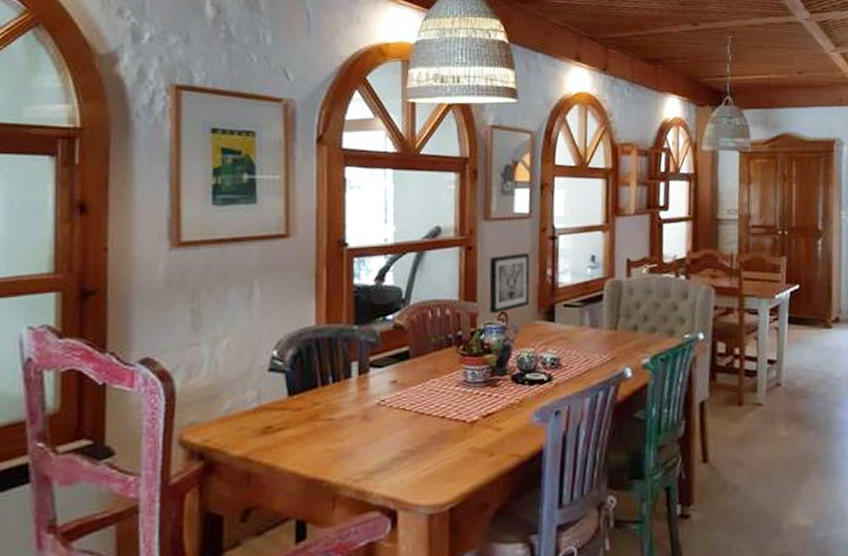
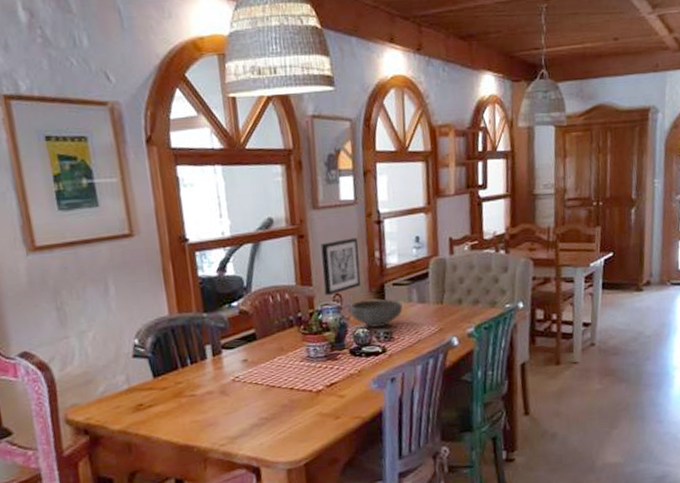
bowl: none [515,320,573,353] -> present [349,298,403,329]

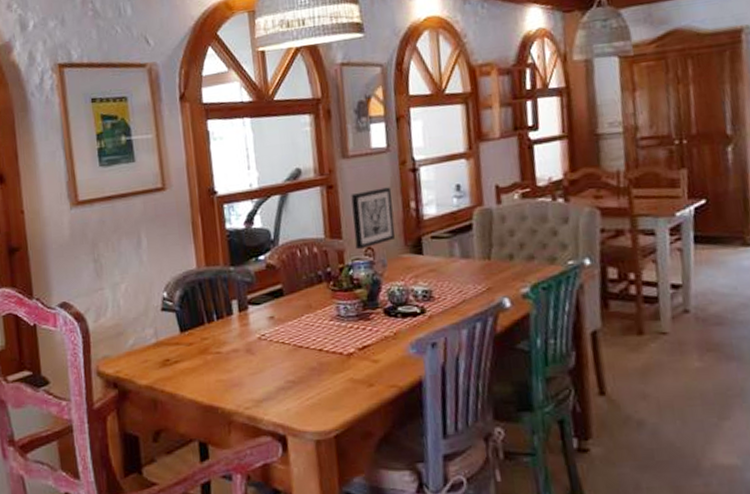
bowl: present [349,298,403,329] -> none [382,253,444,286]

